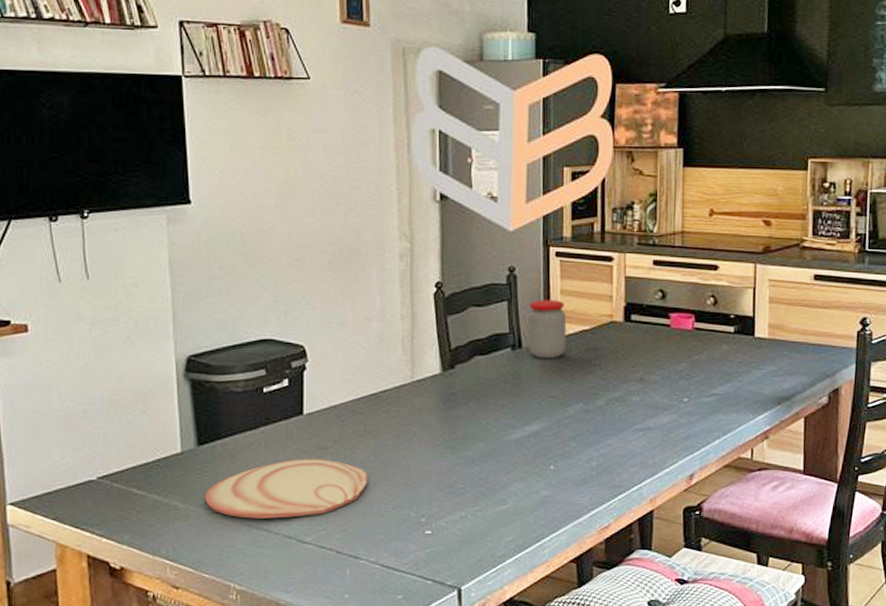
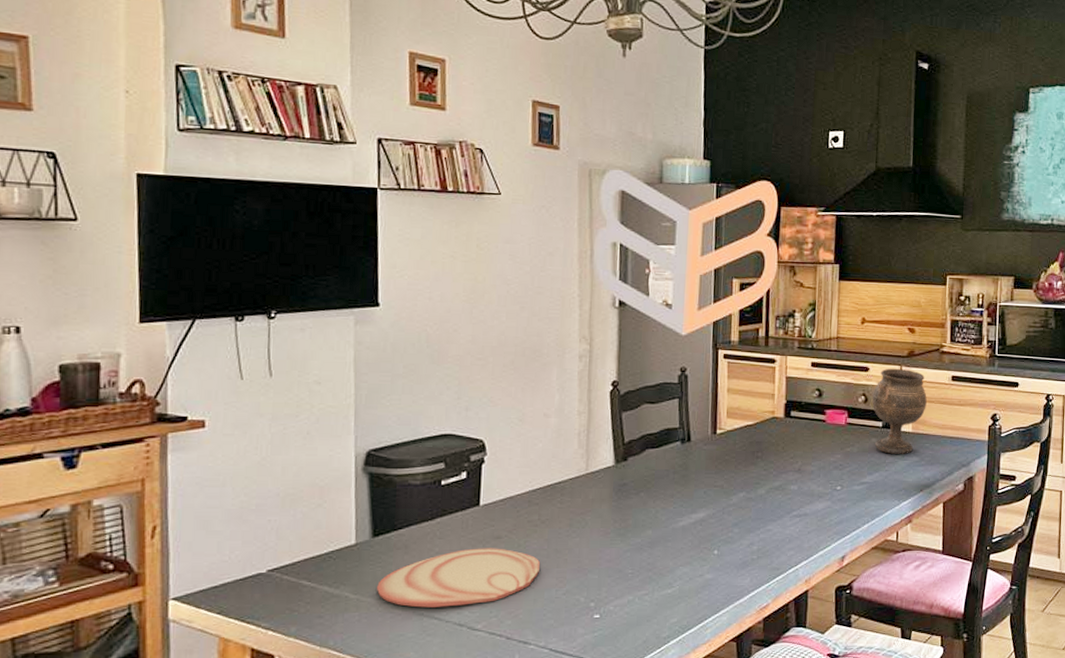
jar: present [528,299,567,359] -> none [696,397,733,452]
goblet: none [722,266,785,363] -> present [872,368,927,454]

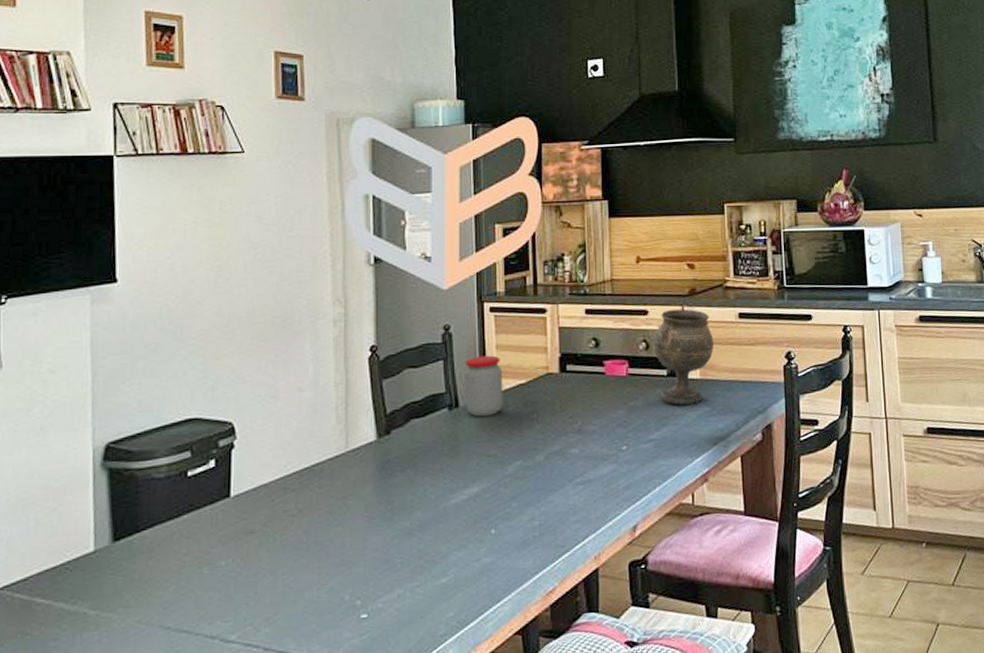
plate: present [377,548,540,608] -> none [119,544,298,620]
jar: none [696,397,733,452] -> present [464,355,503,417]

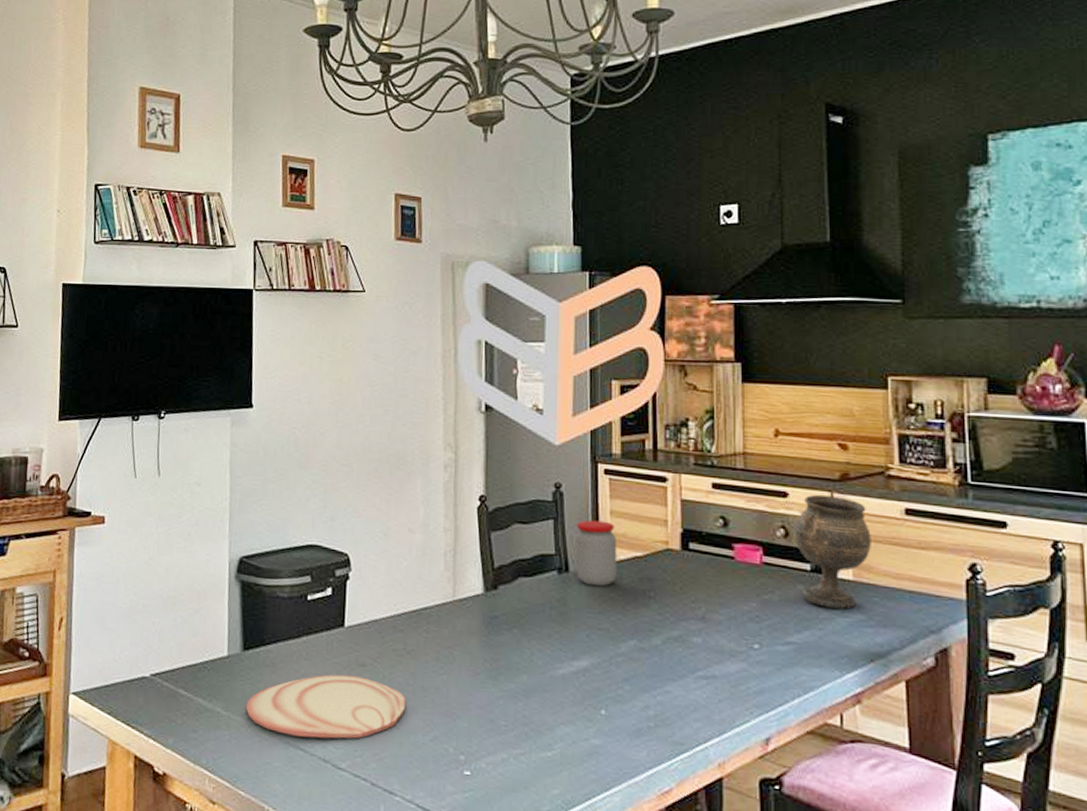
plate: none [119,544,298,620] -> present [246,674,405,739]

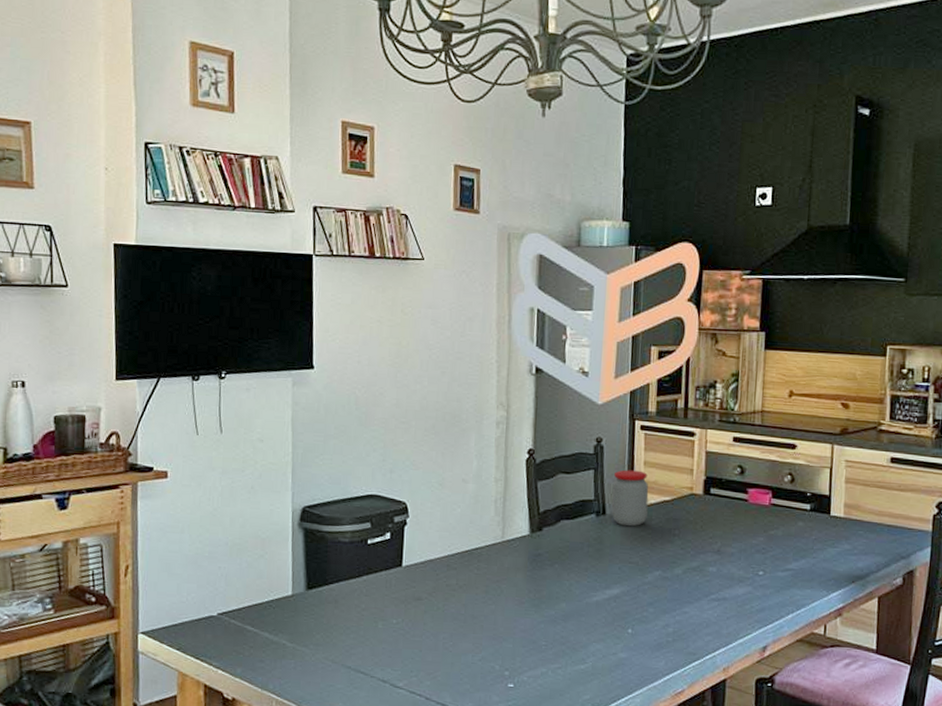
plate: present [246,674,405,739] -> none [310,607,457,663]
goblet: present [795,494,871,610] -> none [799,446,862,541]

